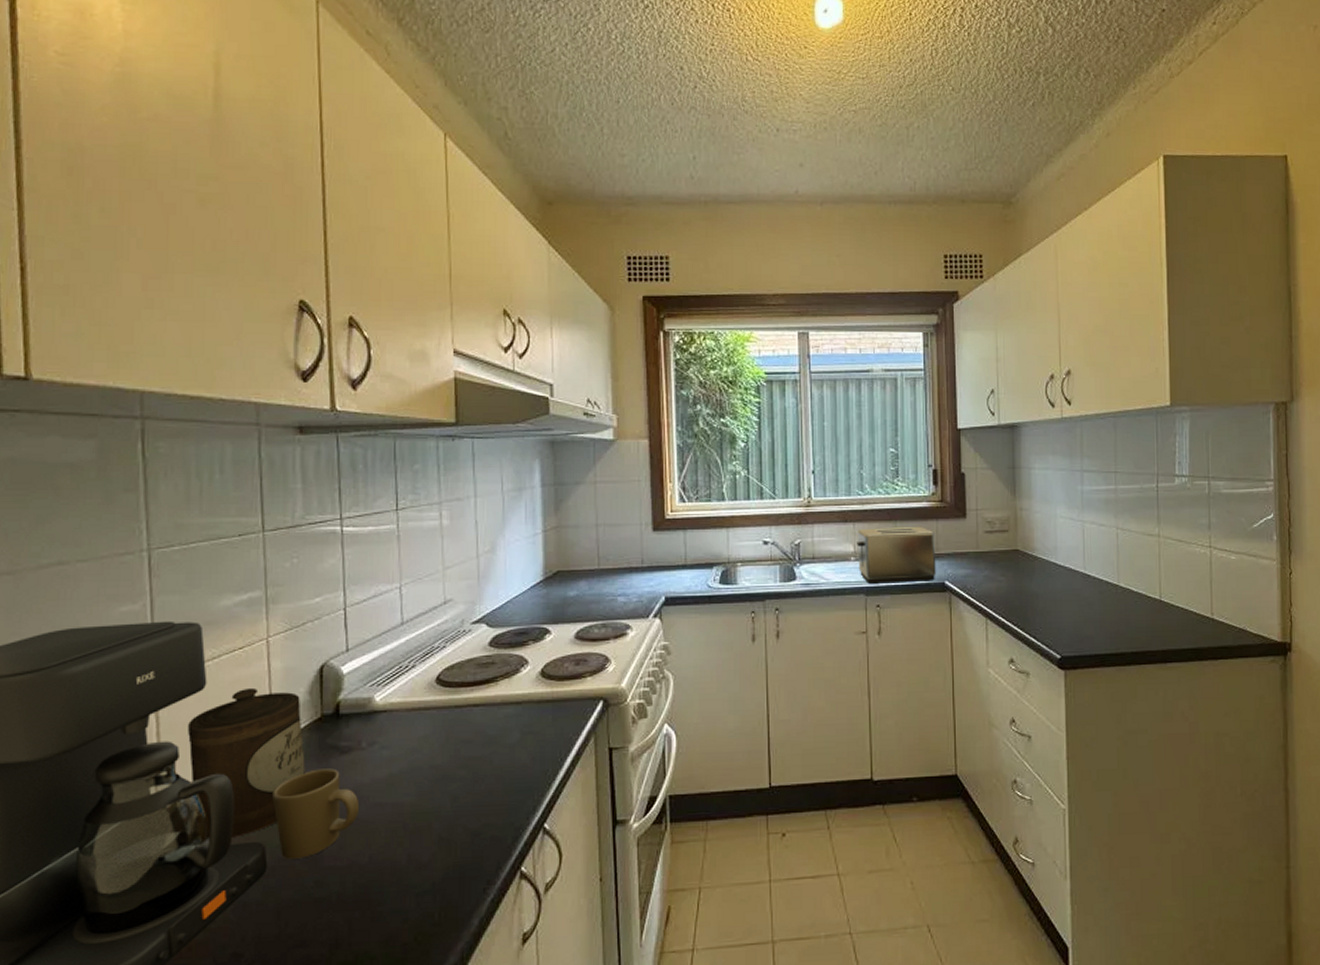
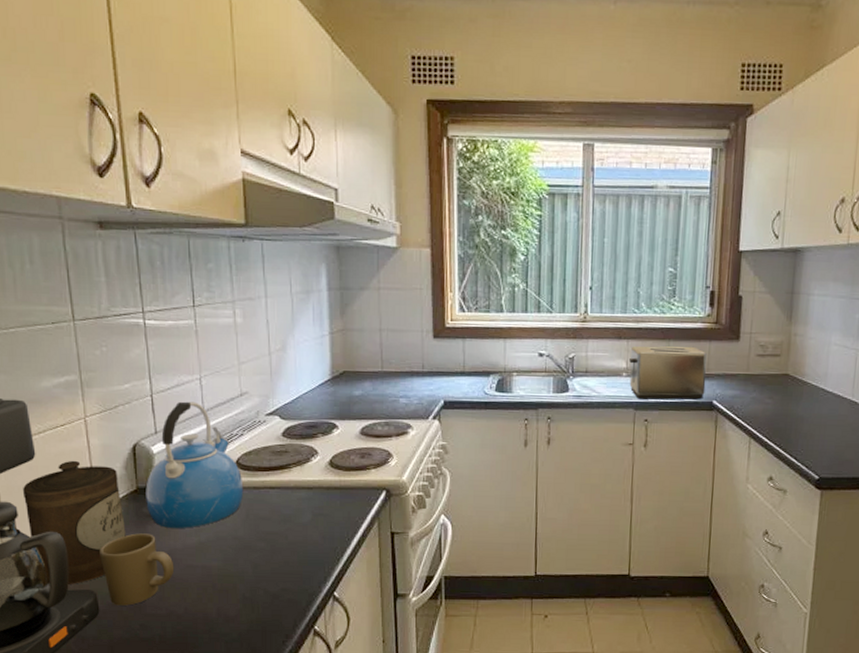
kettle: none [331,613,444,760] -> present [145,401,244,528]

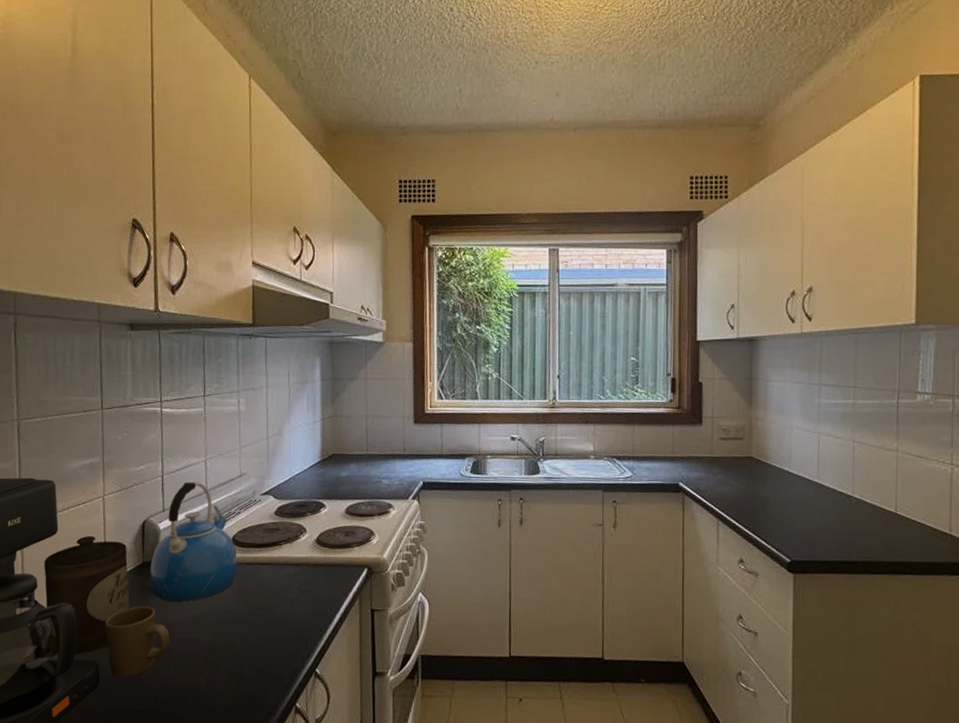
toaster: present [629,346,707,400] -> none [597,430,672,482]

